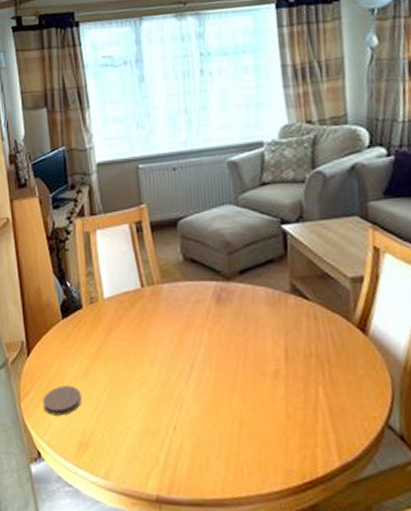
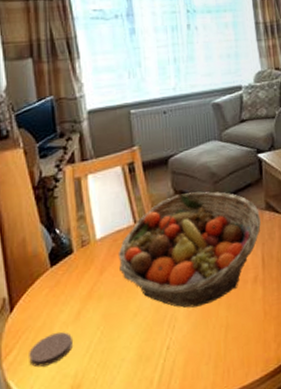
fruit basket: none [124,261,284,391] -> present [117,191,261,308]

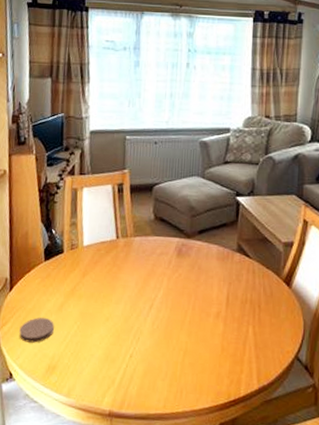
fruit basket: present [117,191,261,308] -> none [99,220,231,327]

